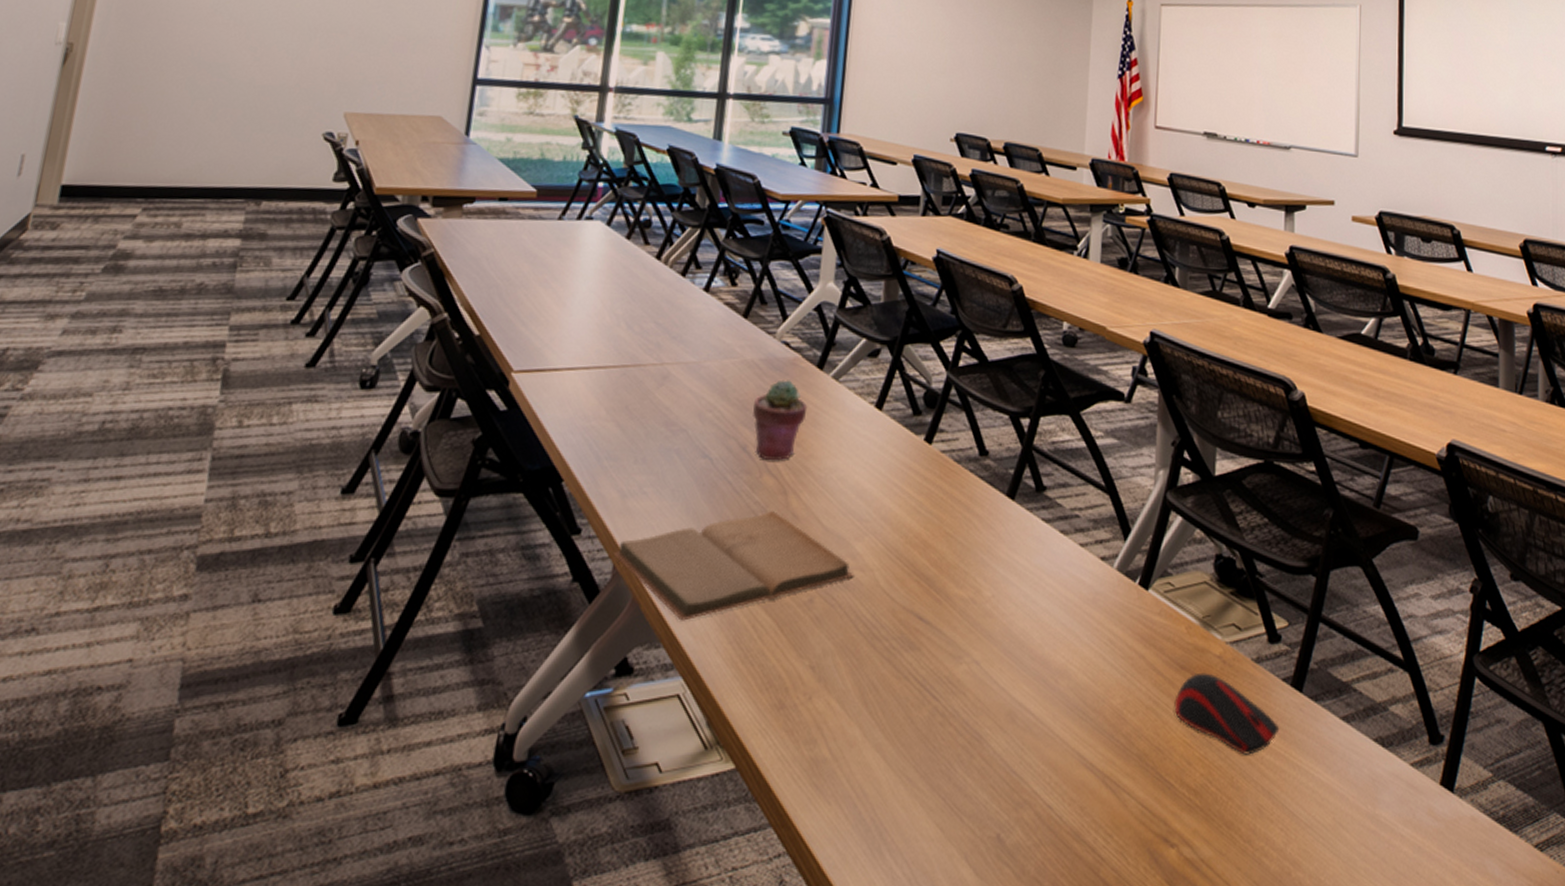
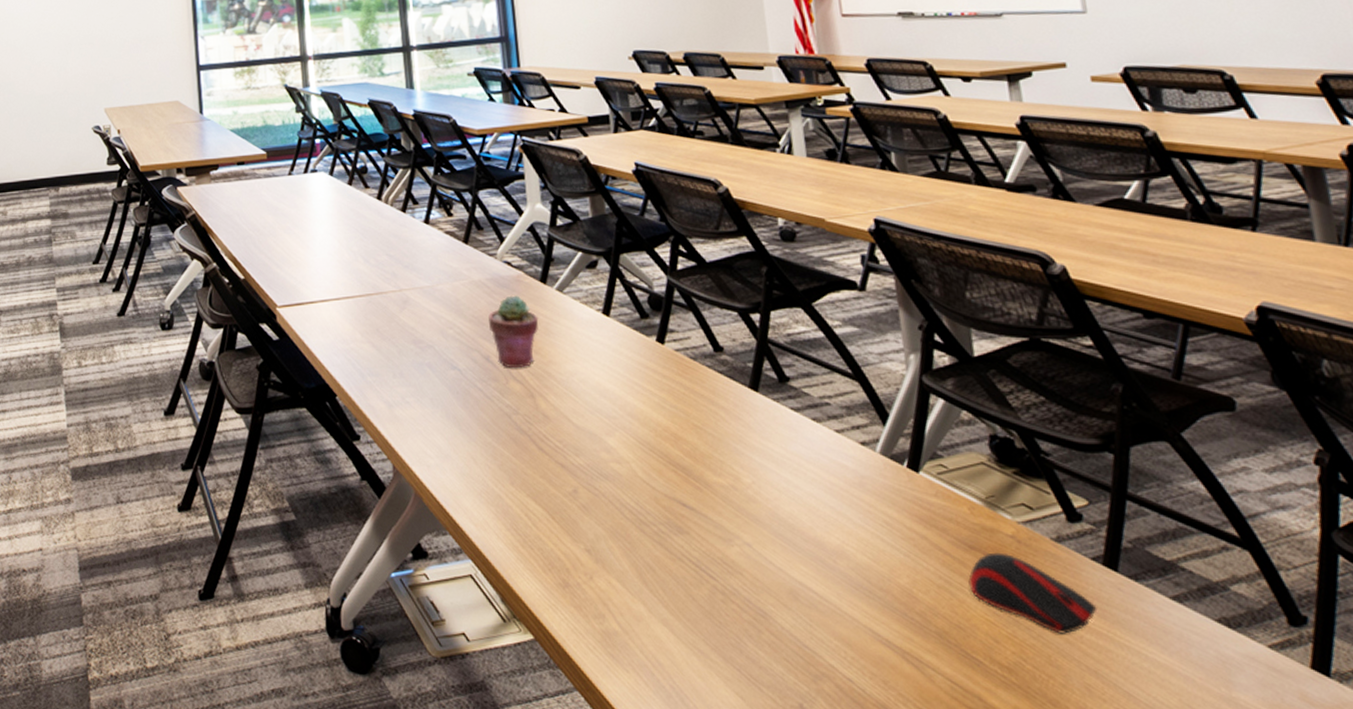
book: present [613,511,854,621] -> none [391,413,612,511]

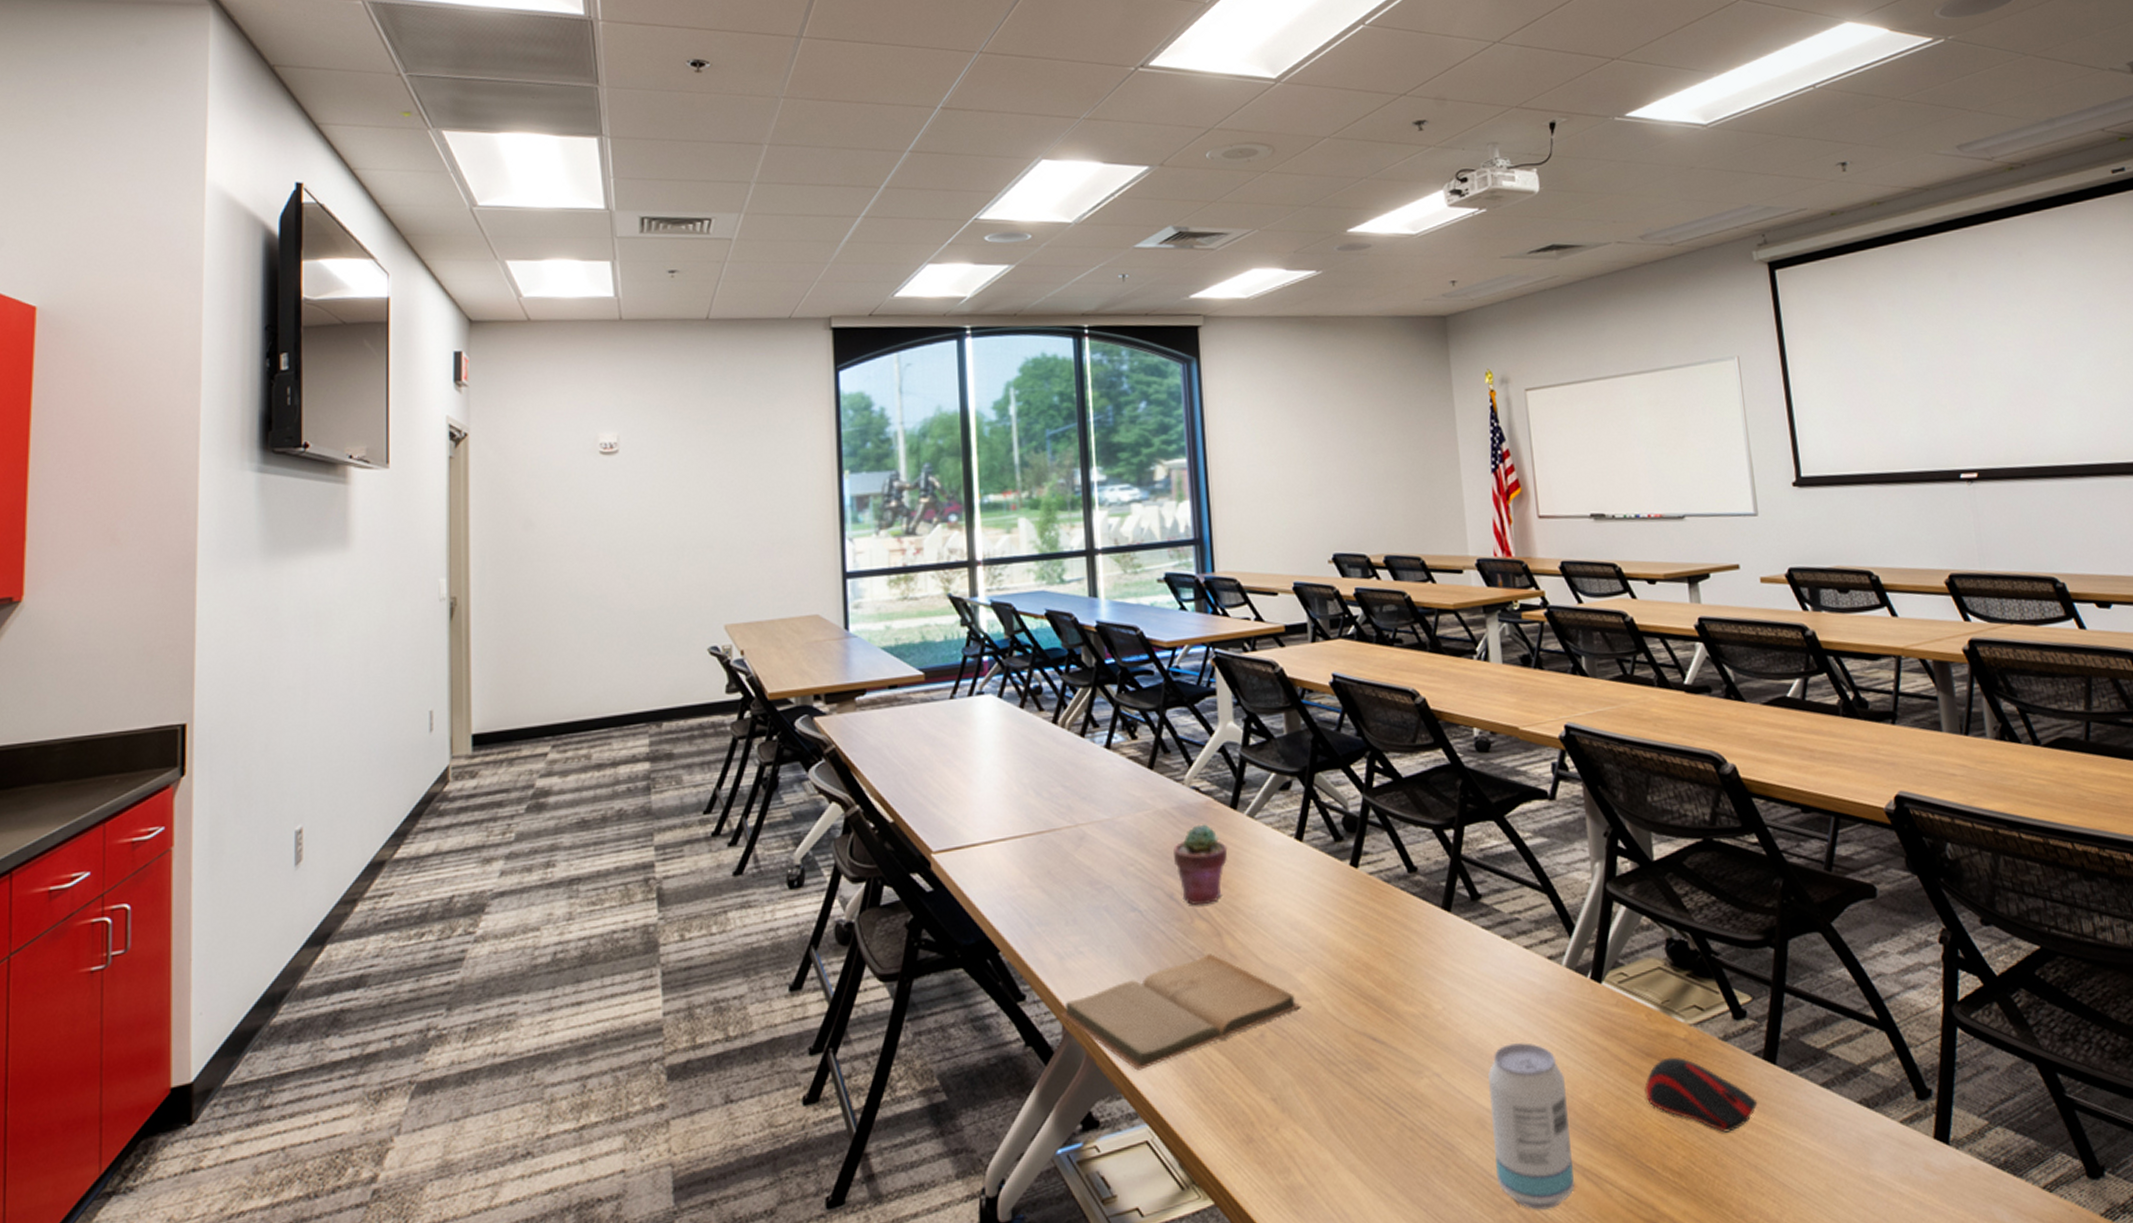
book: none [391,413,612,511] -> present [1060,954,1301,1071]
beverage can: none [800,523,895,686] -> present [1488,1043,1575,1210]

